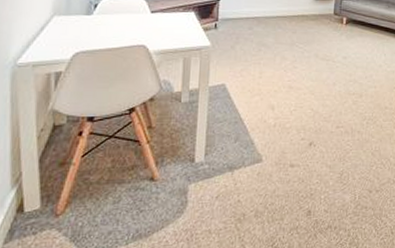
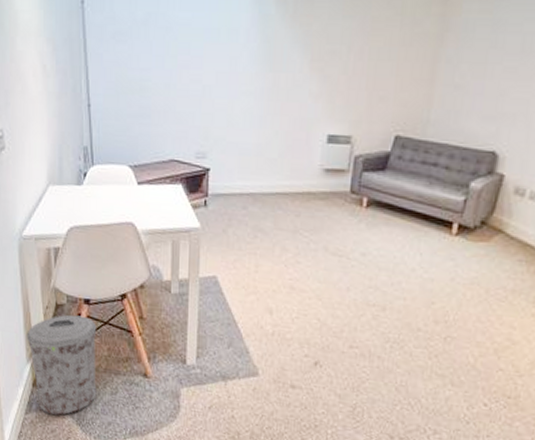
trash can: none [13,133,101,238] -> present [27,314,97,416]

